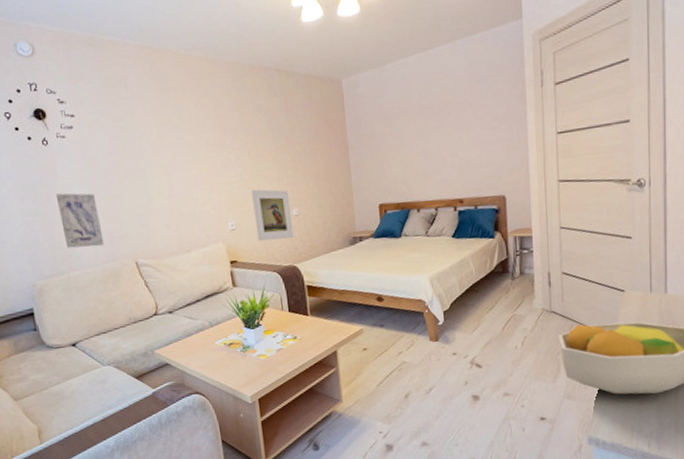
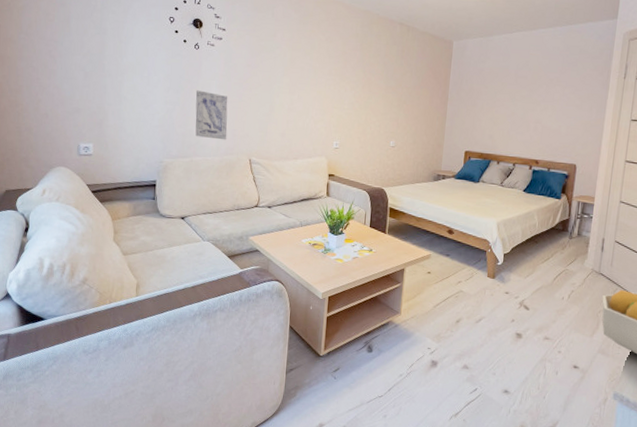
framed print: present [251,189,294,241] -> none [356,117,390,166]

